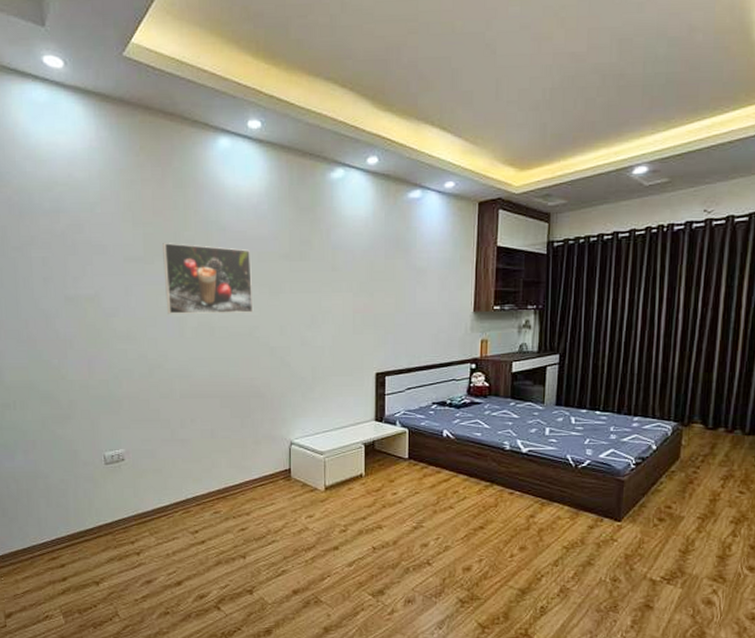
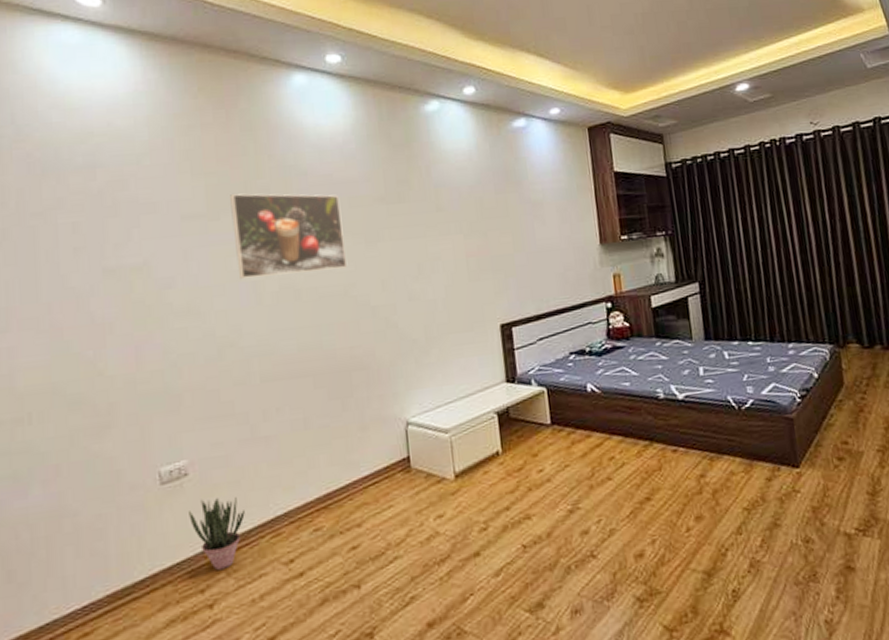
potted plant: none [125,479,164,531] -> present [189,497,245,571]

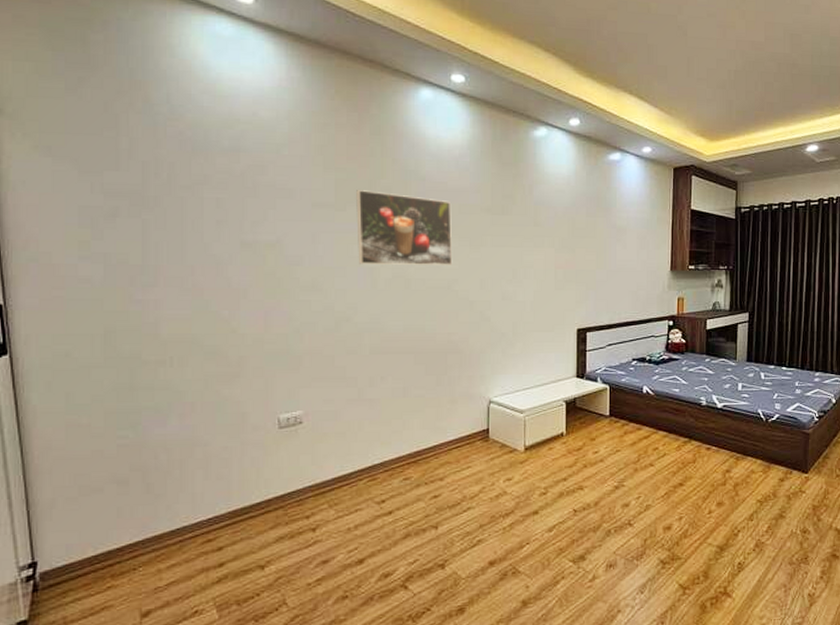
potted plant: present [189,497,245,571] -> none [301,444,347,503]

